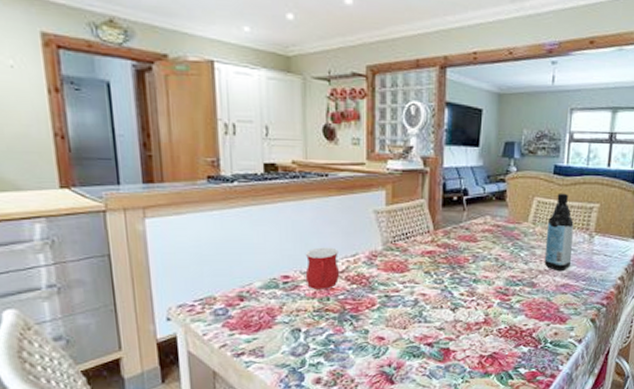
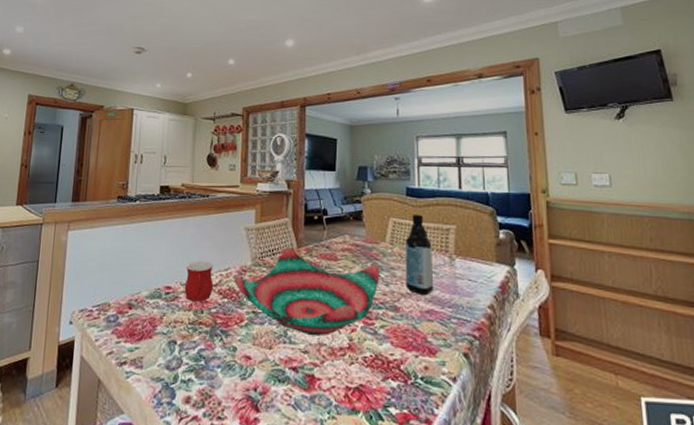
decorative bowl: none [363,230,520,314] -> present [233,247,379,336]

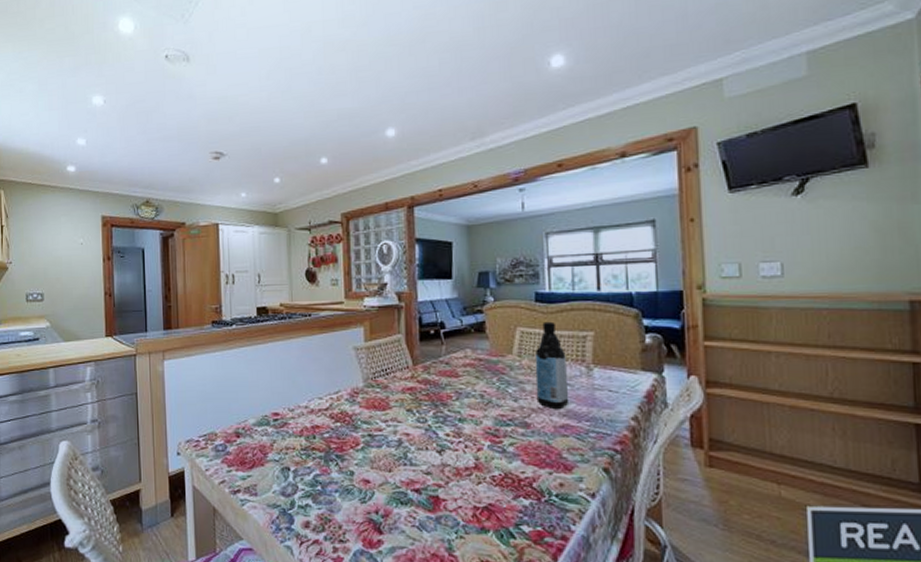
mug: present [184,260,214,302] -> none [293,385,325,427]
decorative bowl: present [233,247,379,336] -> none [345,365,507,457]

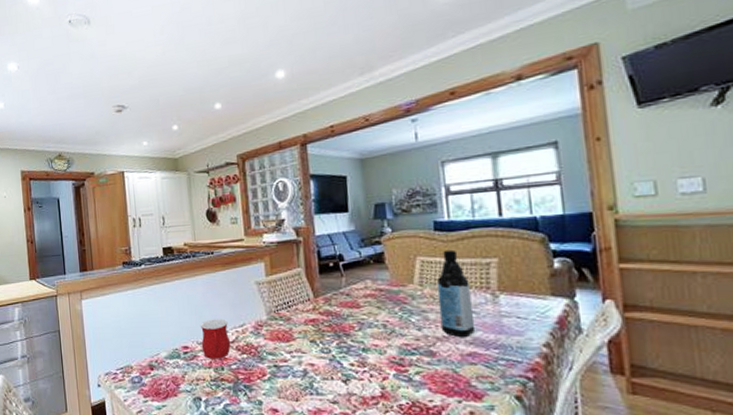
mug: none [293,385,325,427] -> present [201,319,231,359]

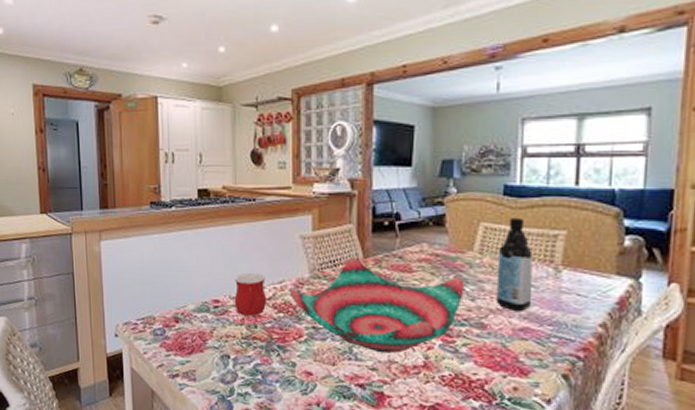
decorative bowl: none [250,298,410,386] -> present [289,257,464,354]

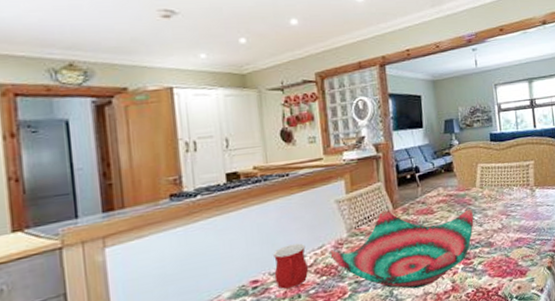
water bottle: present [496,217,533,312] -> none [493,156,520,228]

